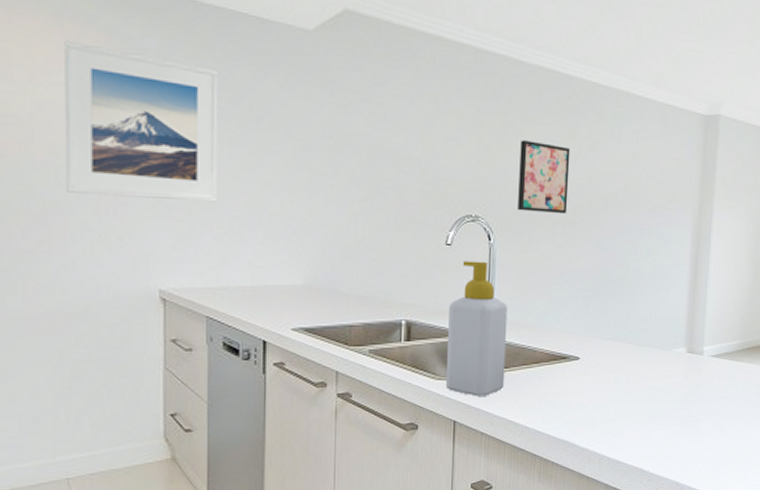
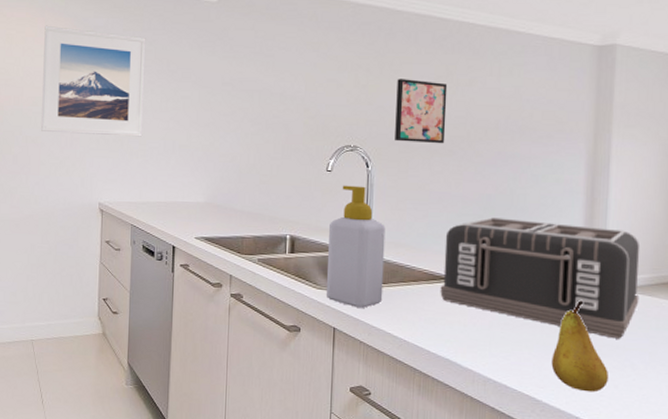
toaster: none [560,292,732,404] -> present [440,217,640,339]
fruit: none [657,370,703,457] -> present [551,300,608,393]

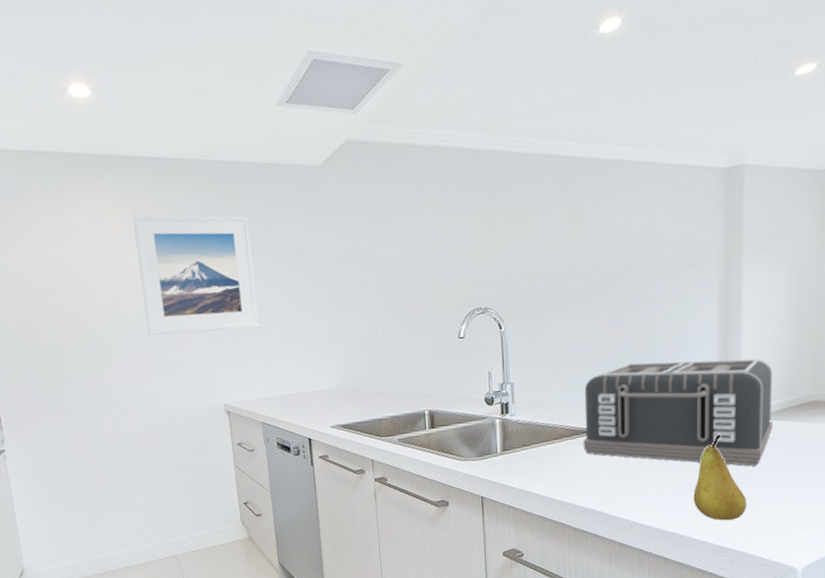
soap bottle: present [325,185,386,308] -> none [467,349,527,474]
wall art: present [395,79,448,144] -> none [523,227,577,298]

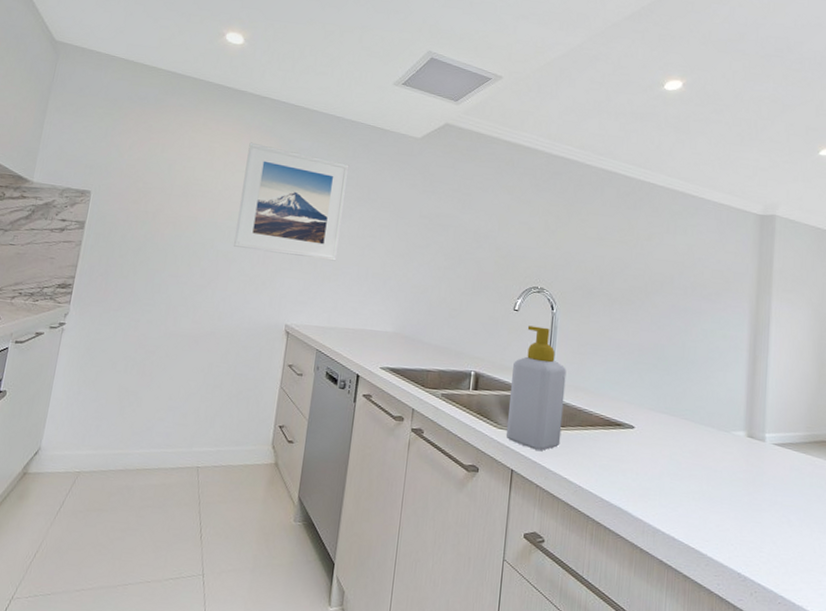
soap bottle: none [467,349,527,474] -> present [505,325,567,451]
toaster: present [583,359,773,467] -> none [615,367,796,495]
fruit: present [693,434,746,521] -> none [716,454,767,548]

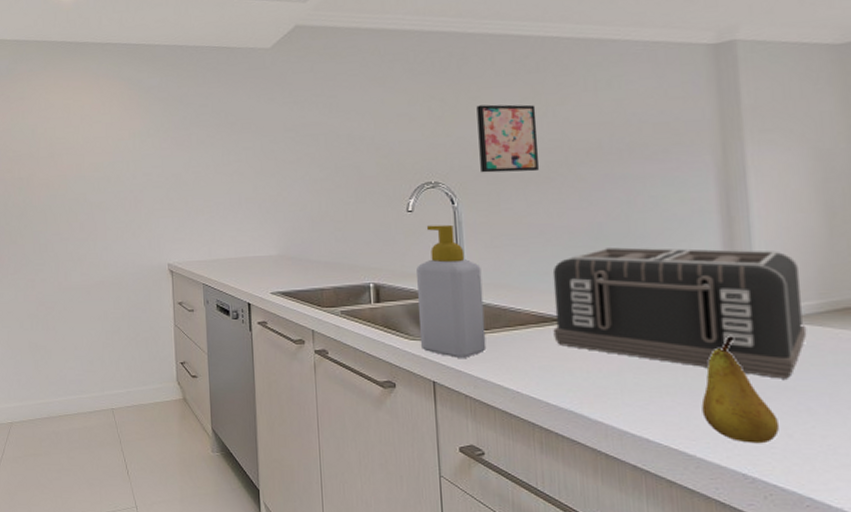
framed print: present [234,142,350,261] -> none [100,91,206,197]
wall art: none [579,227,629,293] -> present [476,104,540,173]
toaster: none [615,367,796,495] -> present [552,247,807,379]
fruit: none [716,454,767,548] -> present [701,336,779,444]

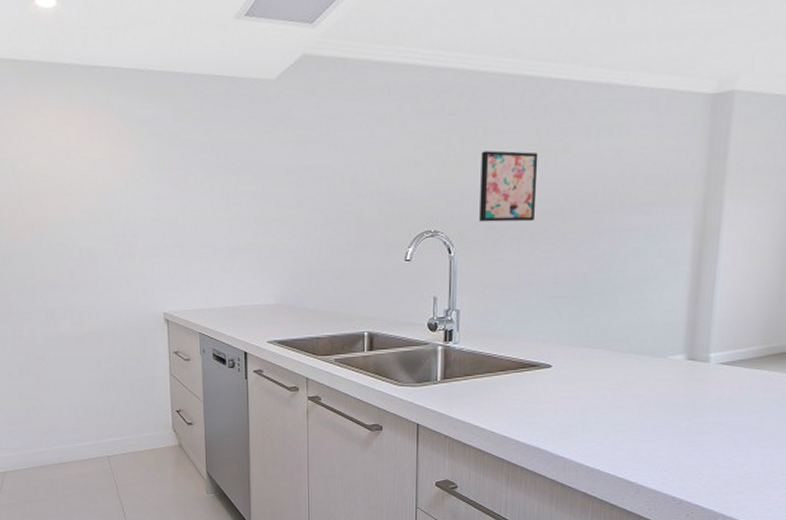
soap bottle: present [416,224,487,358] -> none [408,274,471,402]
toaster: present [552,247,807,379] -> none [529,297,750,416]
fruit: present [701,336,779,444] -> none [648,379,709,471]

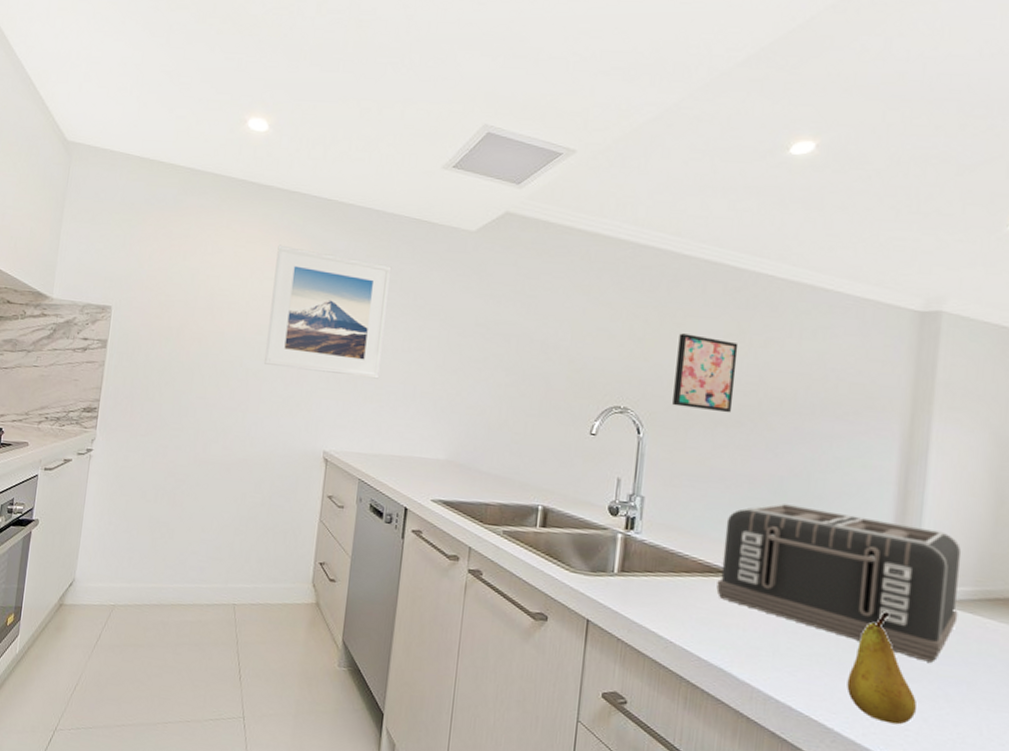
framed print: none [88,122,204,242] -> present [264,244,392,379]
toaster: none [529,297,750,416] -> present [716,503,962,663]
fruit: none [648,379,709,471] -> present [847,611,916,725]

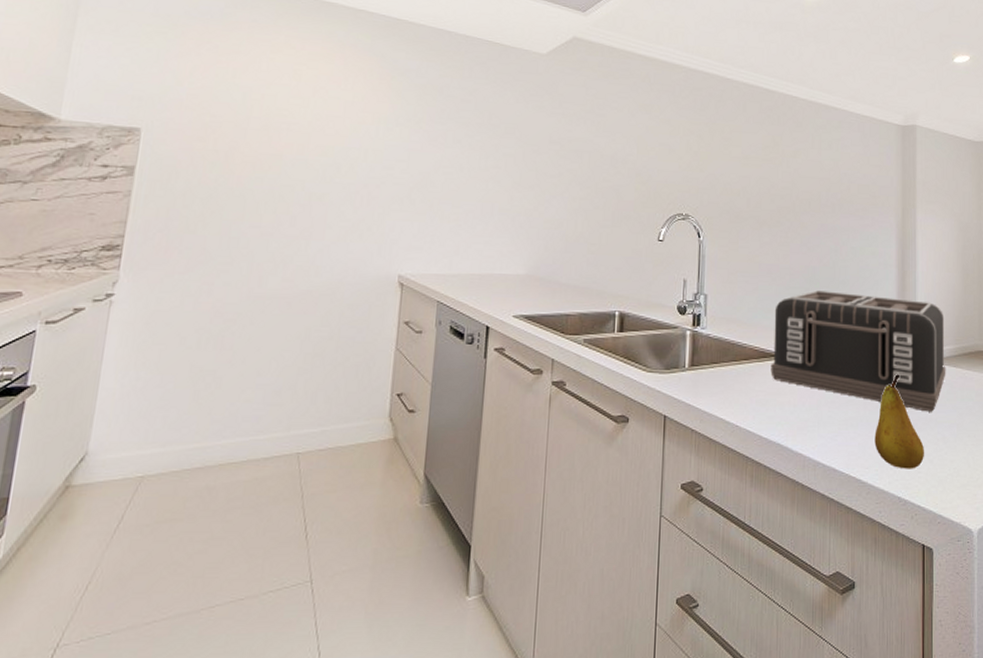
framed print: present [264,244,392,379] -> none [330,63,466,198]
wall art: present [672,333,739,413] -> none [725,146,774,215]

